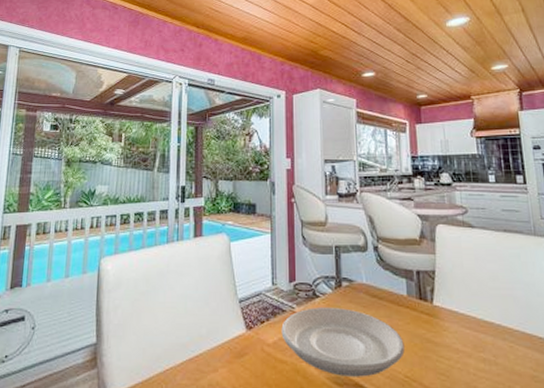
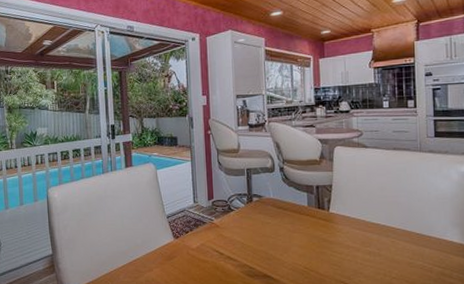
plate: present [281,308,405,377] -> none [203,218,305,270]

